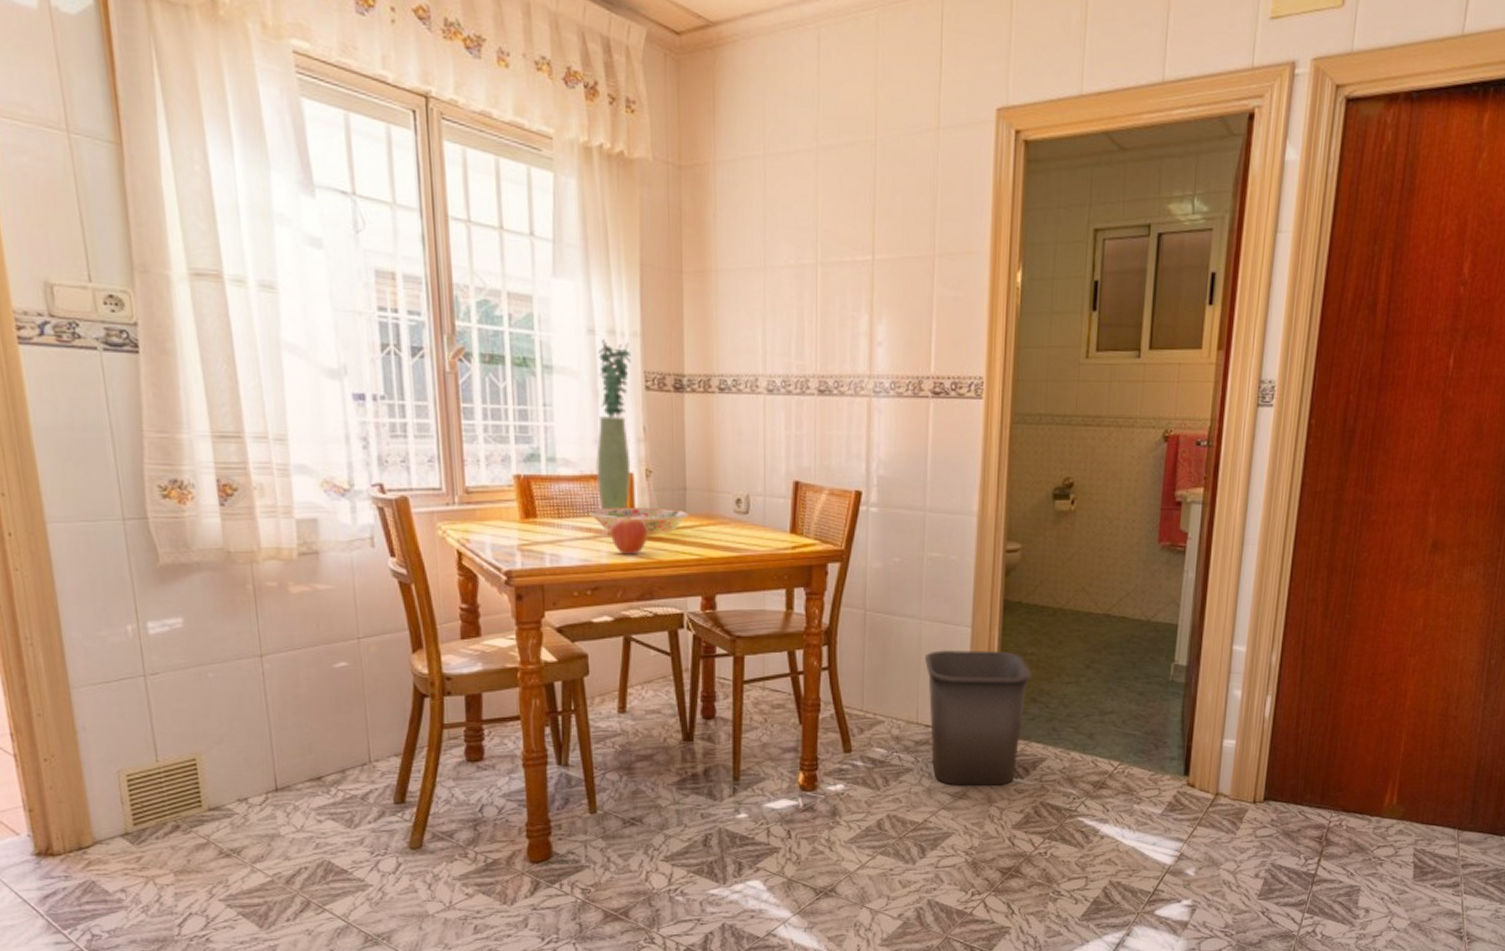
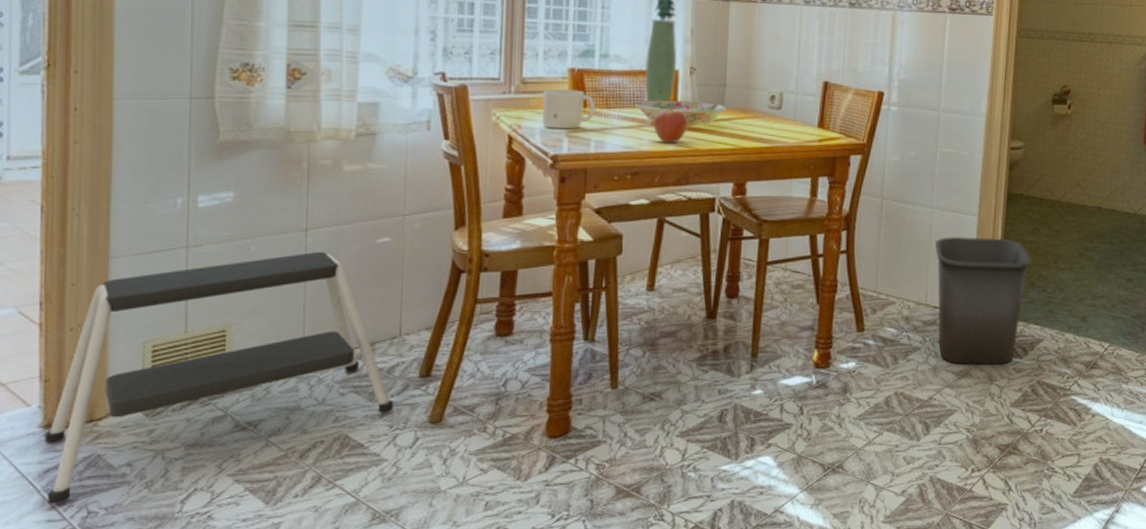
step stool: none [38,677,372,928] -> present [44,251,394,504]
mug: none [488,498,547,543] -> present [542,89,596,130]

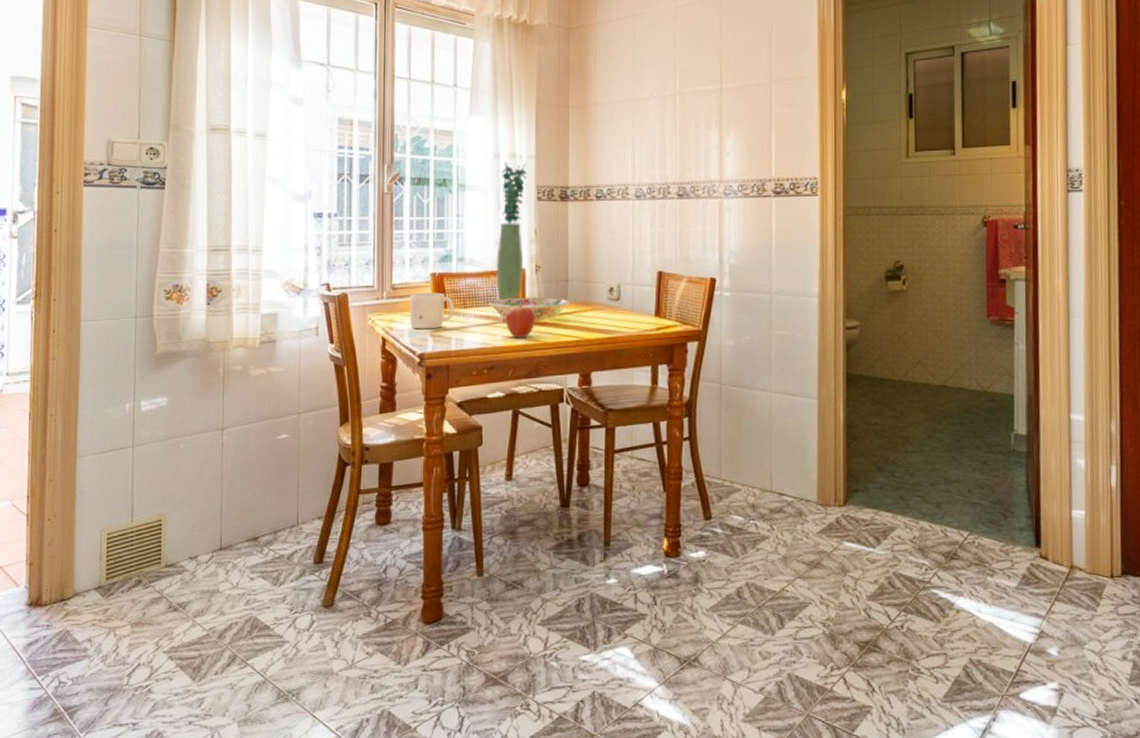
step stool: present [44,251,394,504] -> none [29,448,293,674]
waste bin: present [935,237,1032,365] -> none [777,421,877,555]

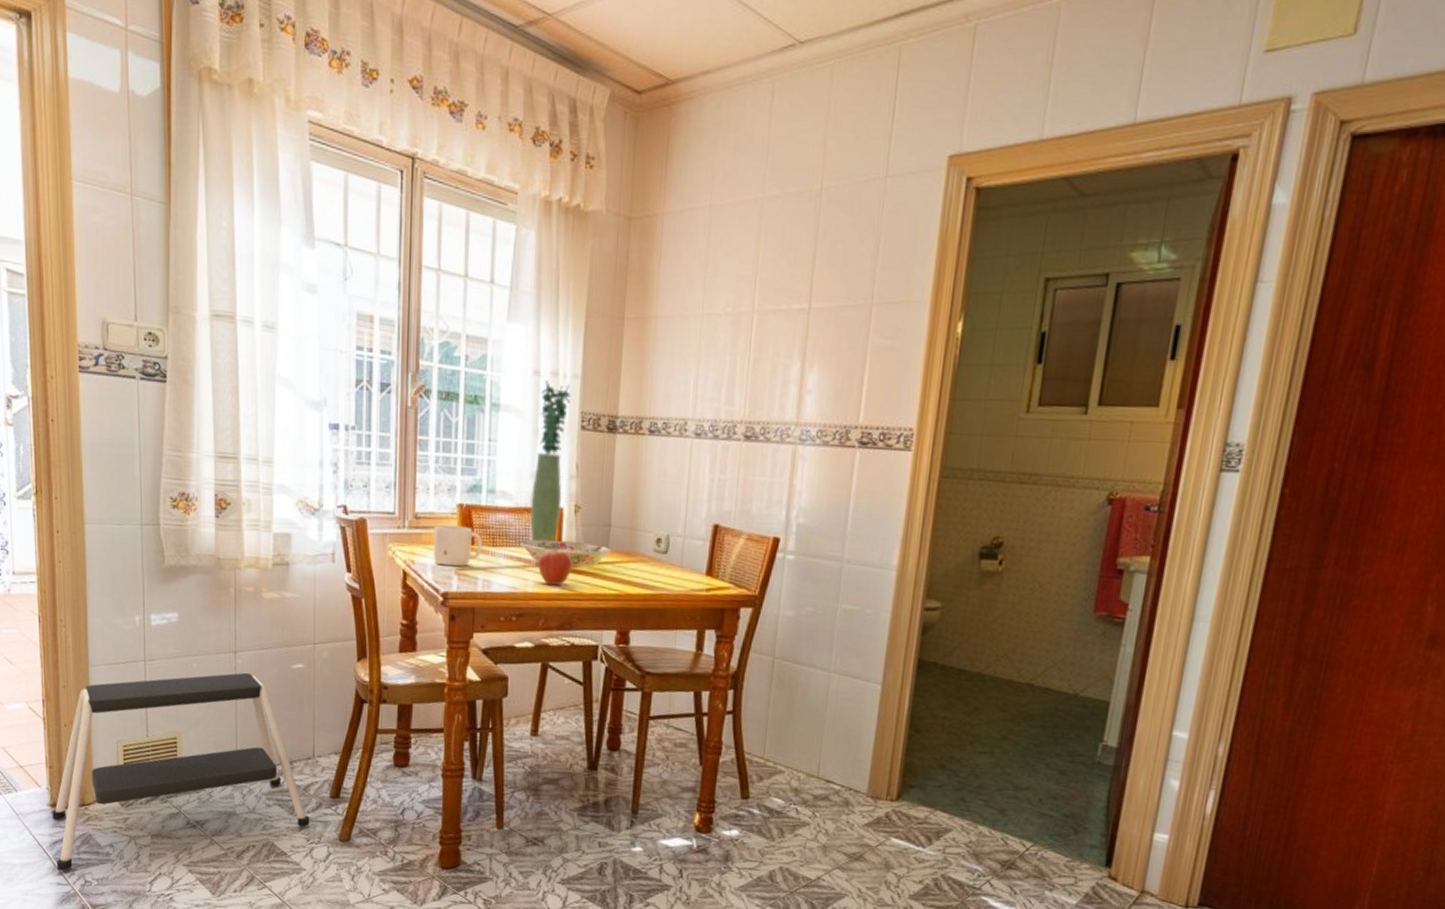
step stool: none [29,448,293,674] -> present [52,672,310,871]

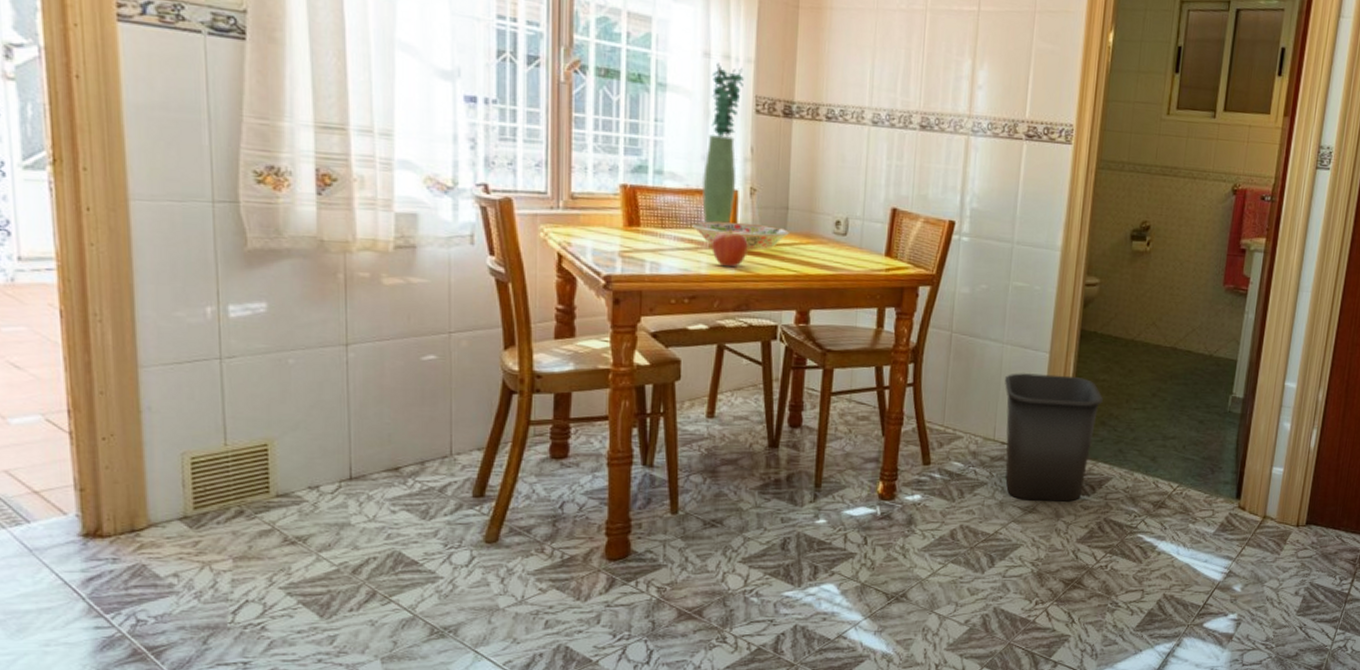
step stool: present [52,672,310,871] -> none [85,366,447,612]
mug: present [433,524,483,567] -> none [592,205,650,249]
waste bin: none [830,705,943,852] -> present [1005,373,1103,502]

